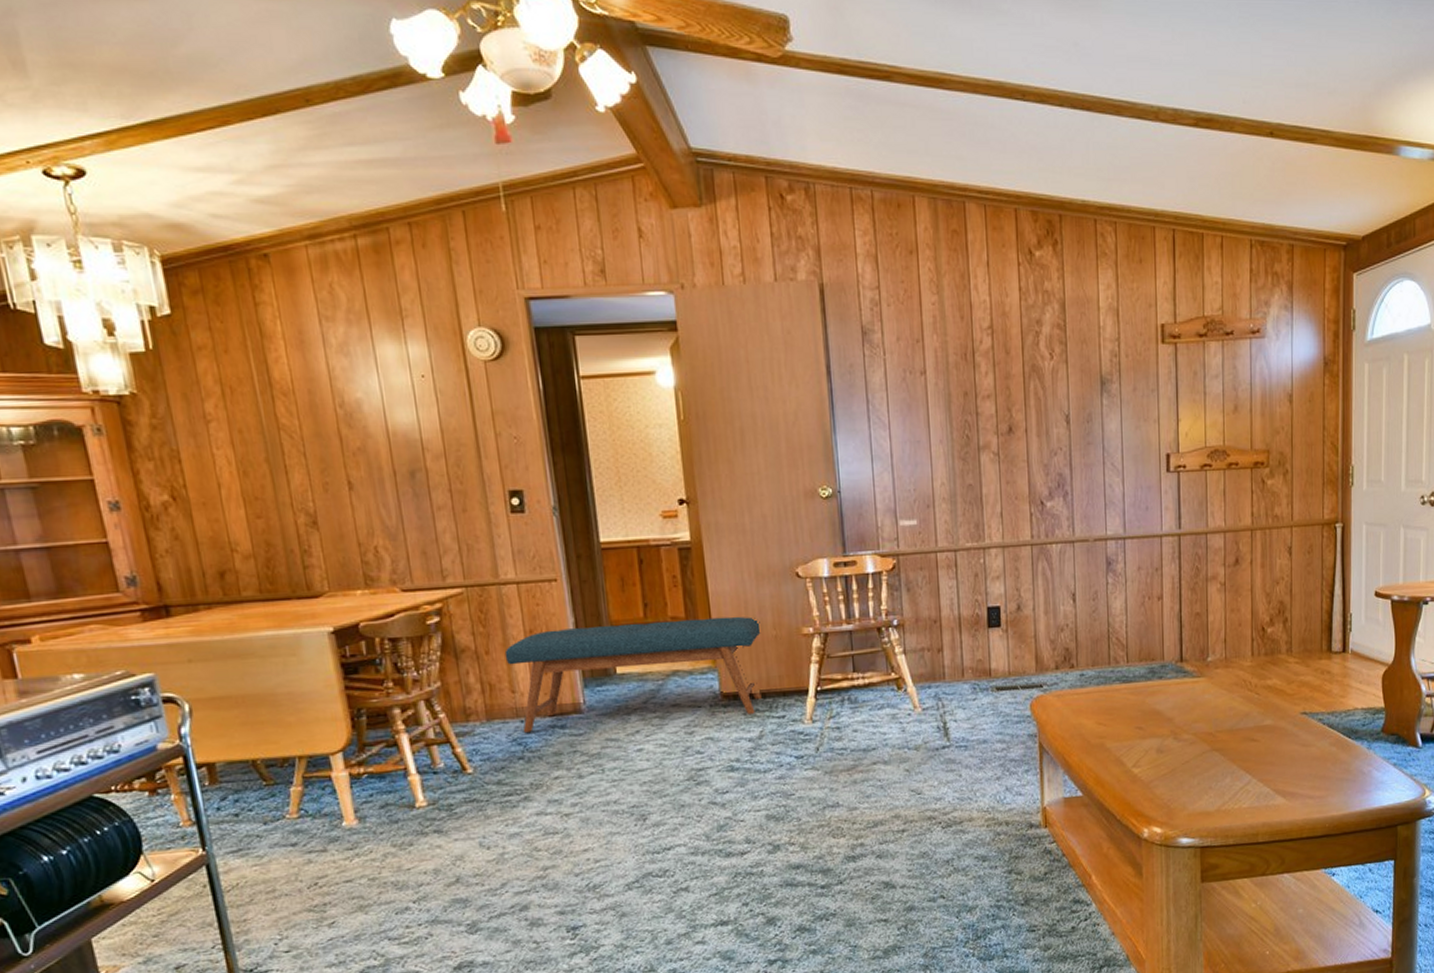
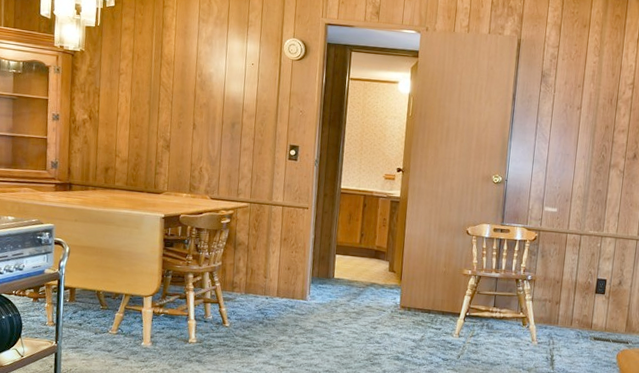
bench: present [504,616,762,732] -> none [265,240,436,323]

